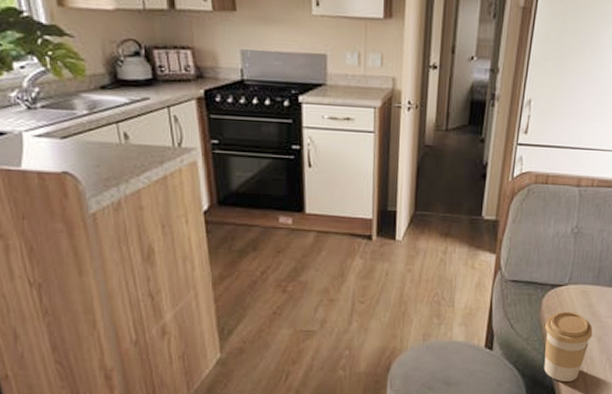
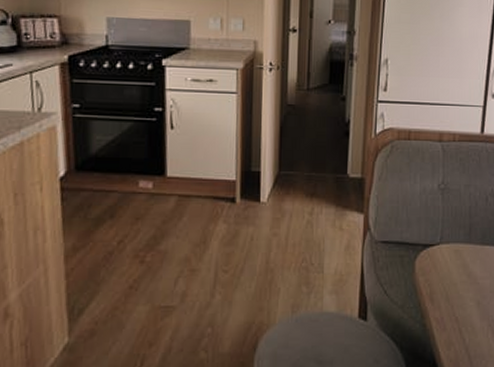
coffee cup: present [544,311,593,381] -> none [420,273,471,354]

